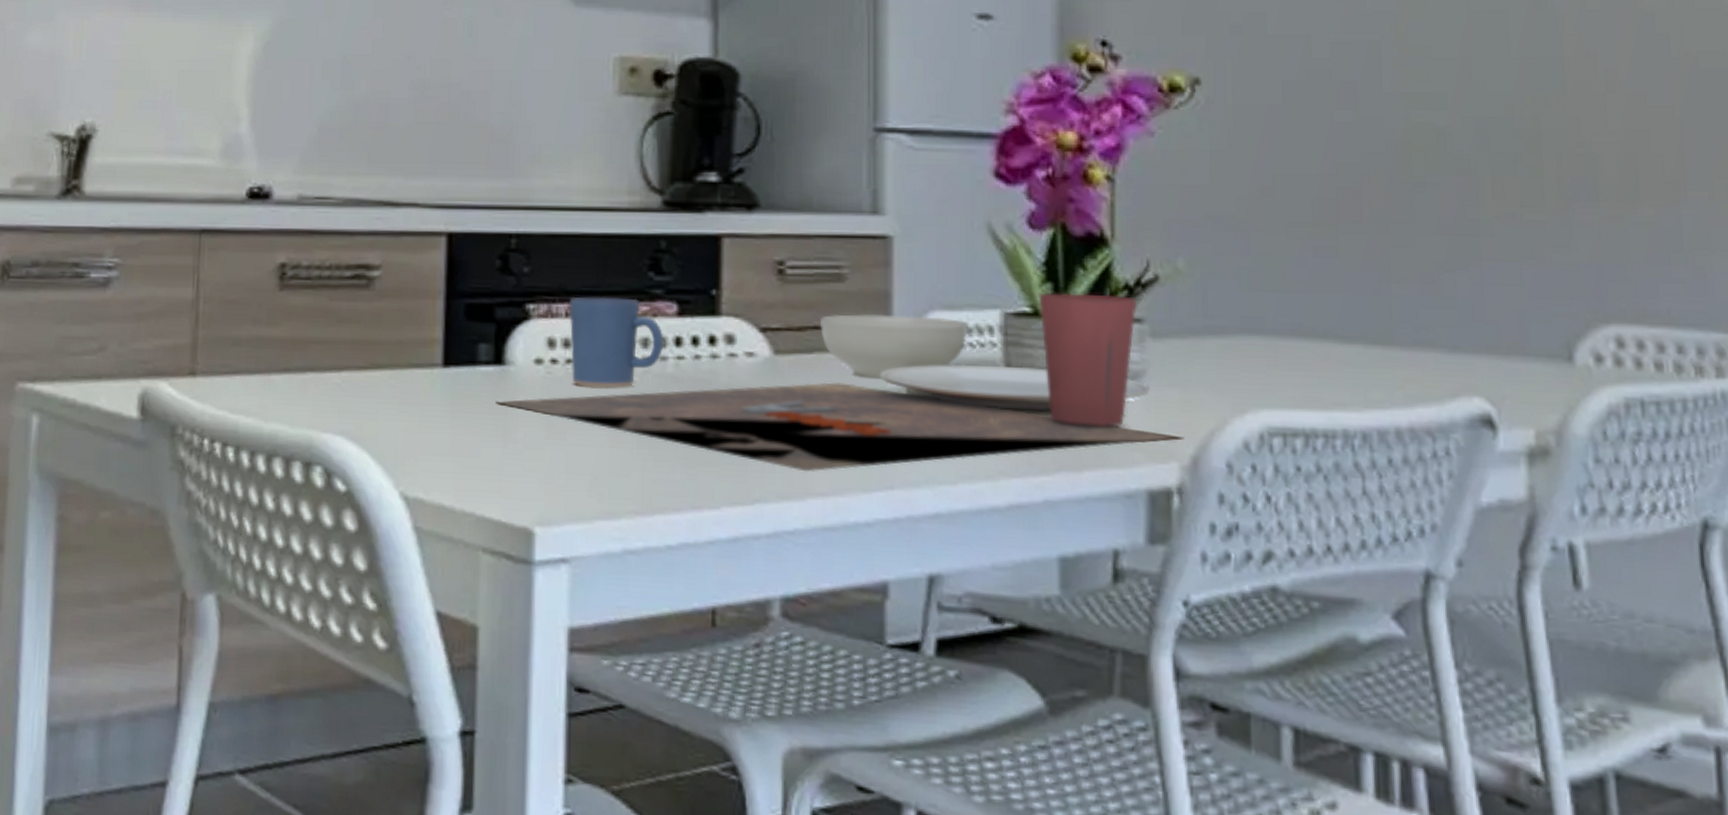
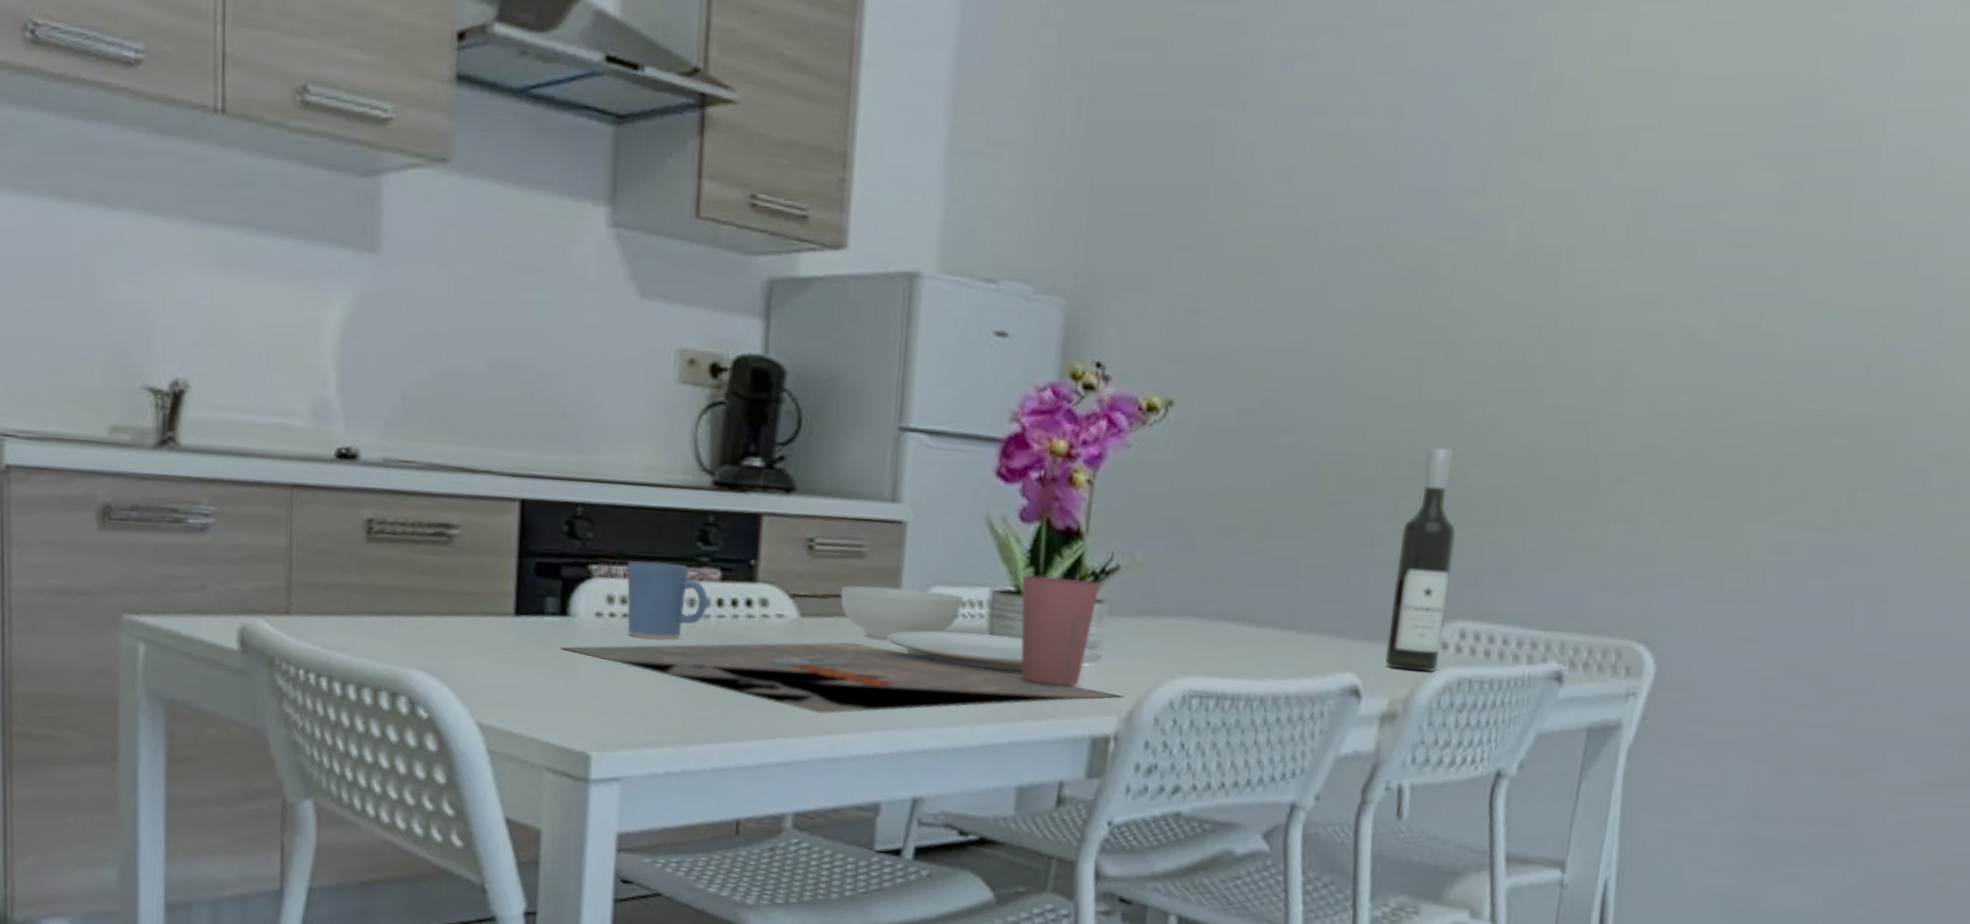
bottle: none [1515,112,1594,393] -> present [1385,447,1456,672]

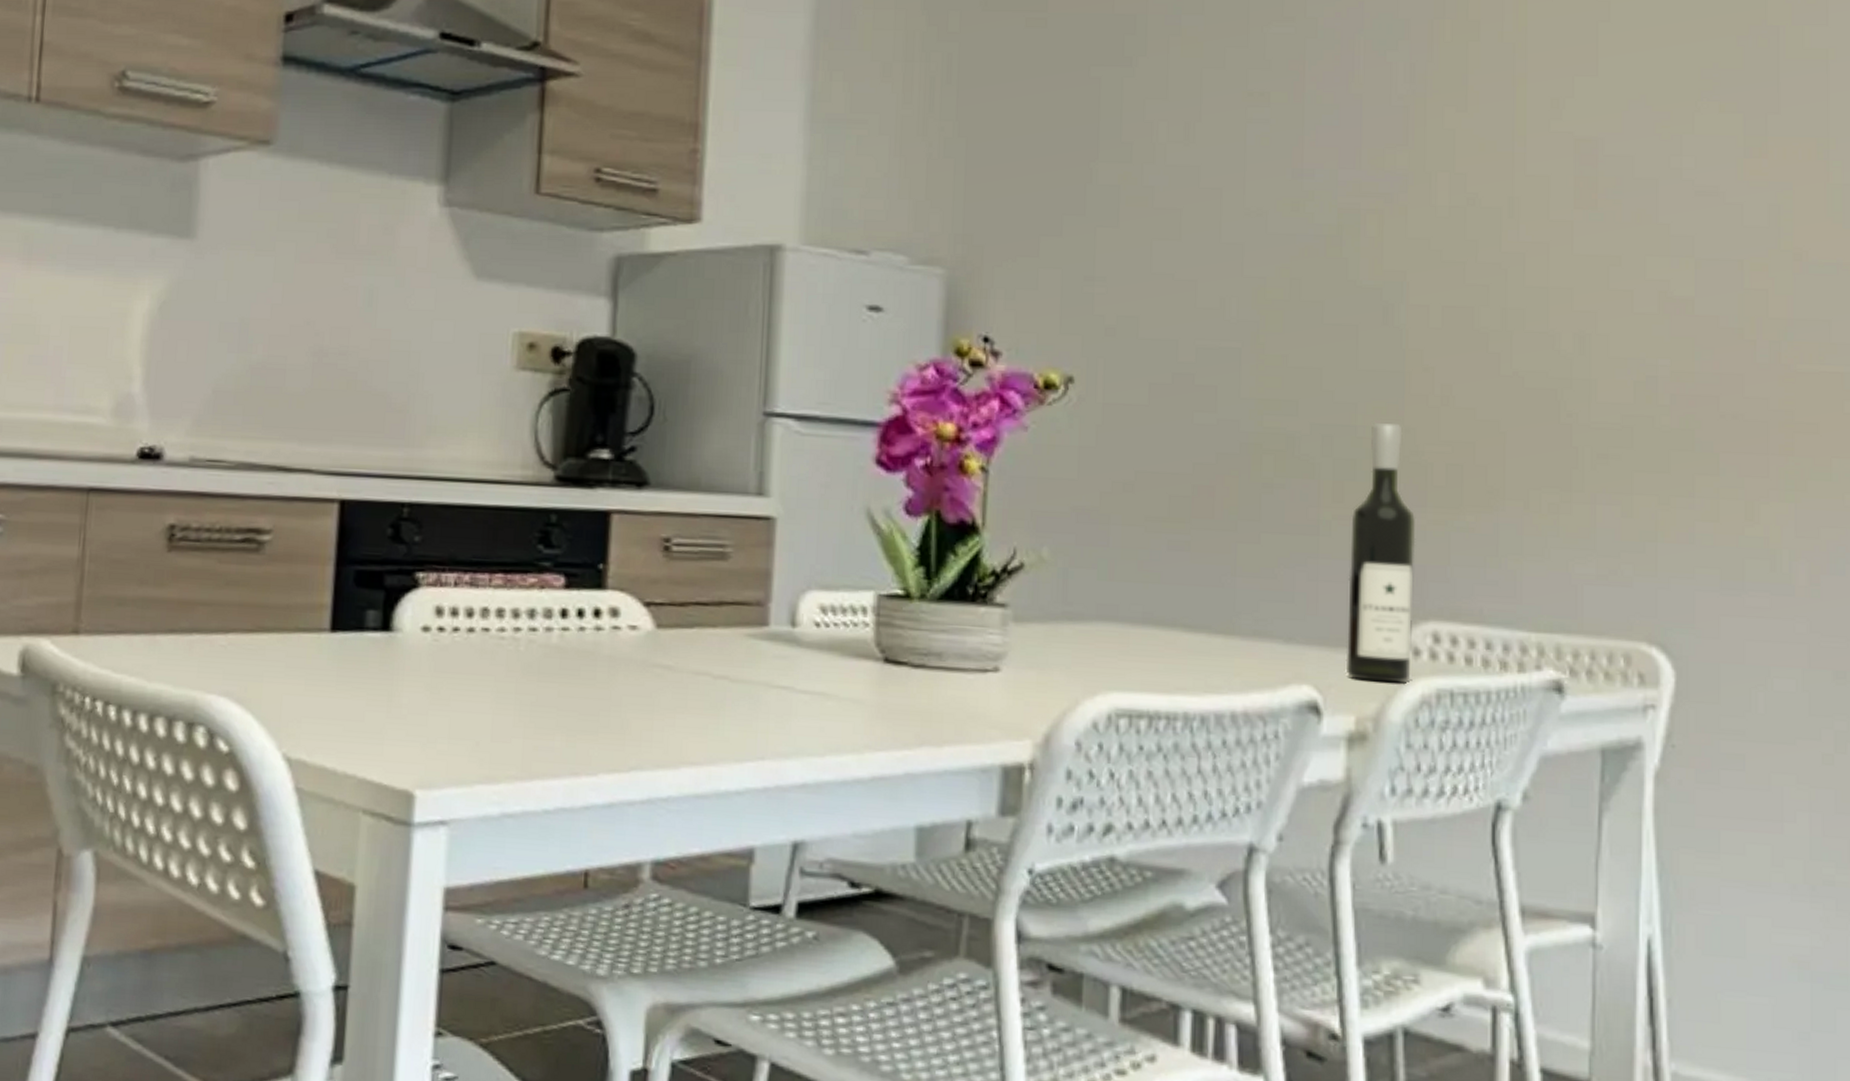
placemat: present [560,641,1124,714] -> none [381,656,1038,742]
mug: present [626,561,708,640] -> none [457,567,551,657]
bowl: present [840,586,963,640] -> none [701,591,843,654]
plate: present [886,631,1102,672] -> none [756,642,1009,689]
cup: present [1021,575,1100,686] -> none [910,576,1002,705]

